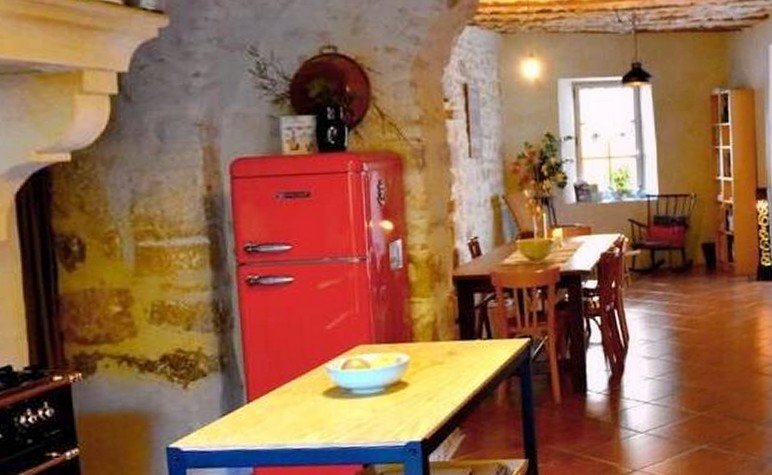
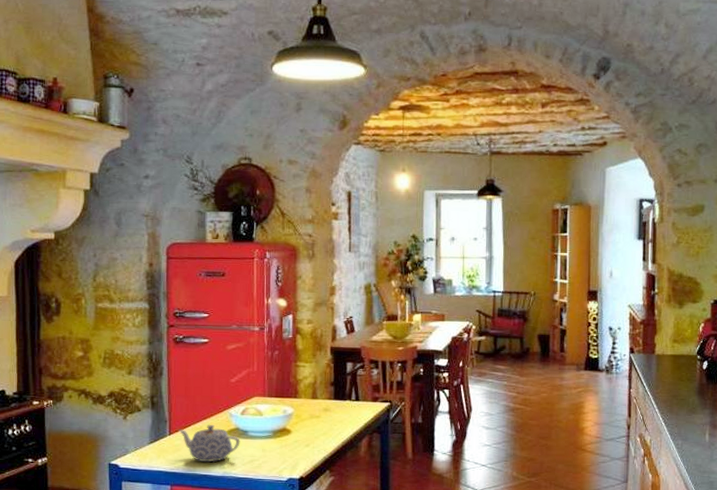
teapot: none [260,385,343,434] -> present [178,425,240,463]

